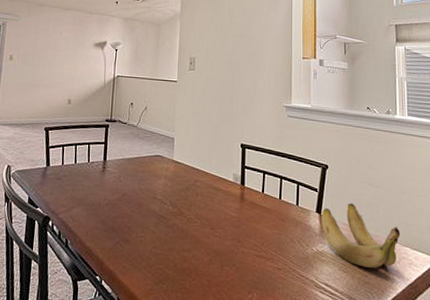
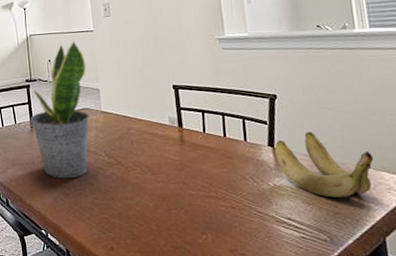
potted plant: none [103,88,166,225] -> present [29,41,90,179]

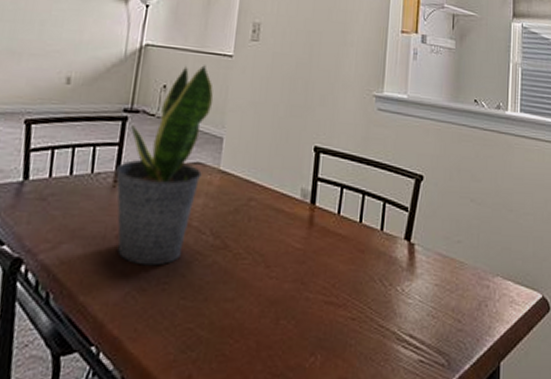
banana: present [274,131,374,198] -> none [409,225,503,310]

